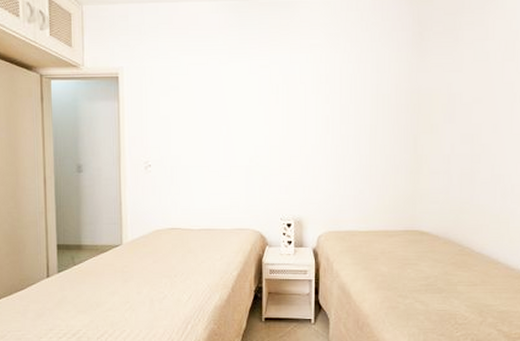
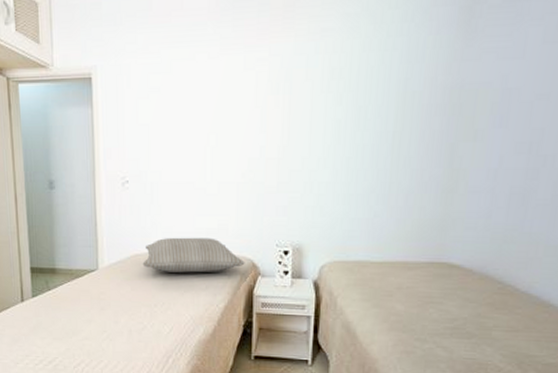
pillow: none [163,214,255,245] -> present [142,237,245,273]

